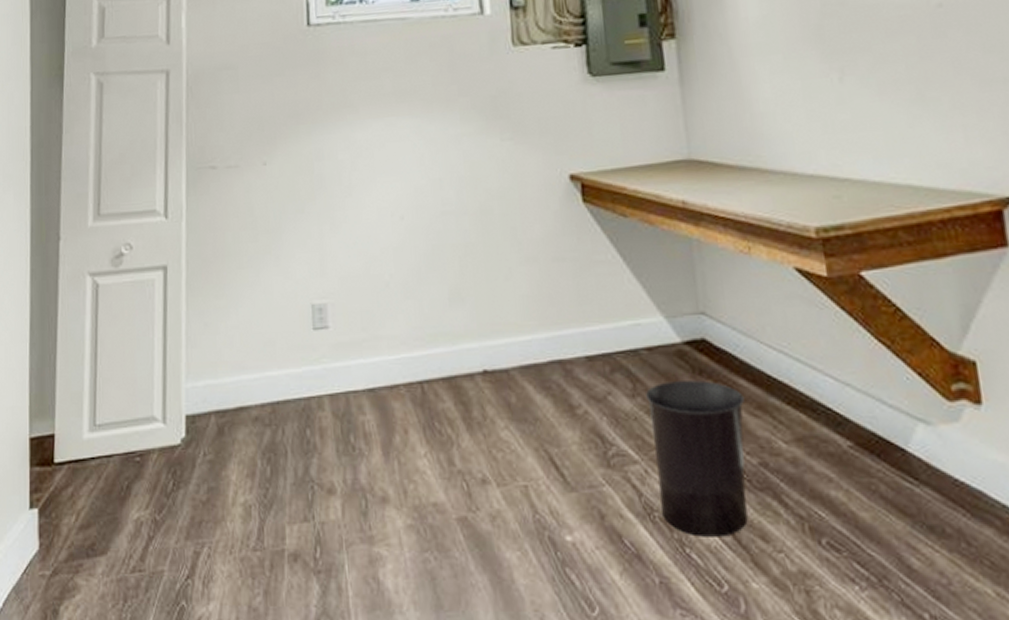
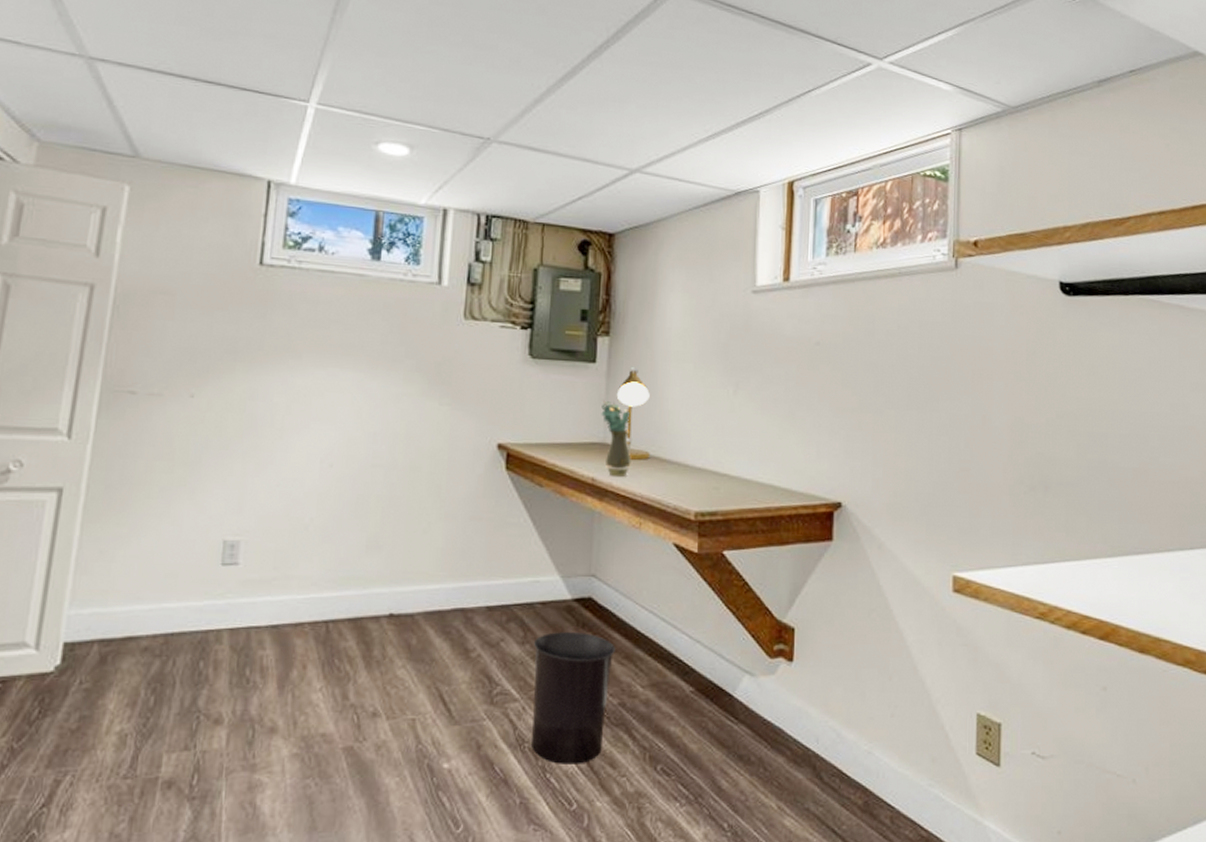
vase: none [680,111,726,198] -> present [601,400,631,478]
desk lamp: none [694,67,747,175] -> present [606,366,650,460]

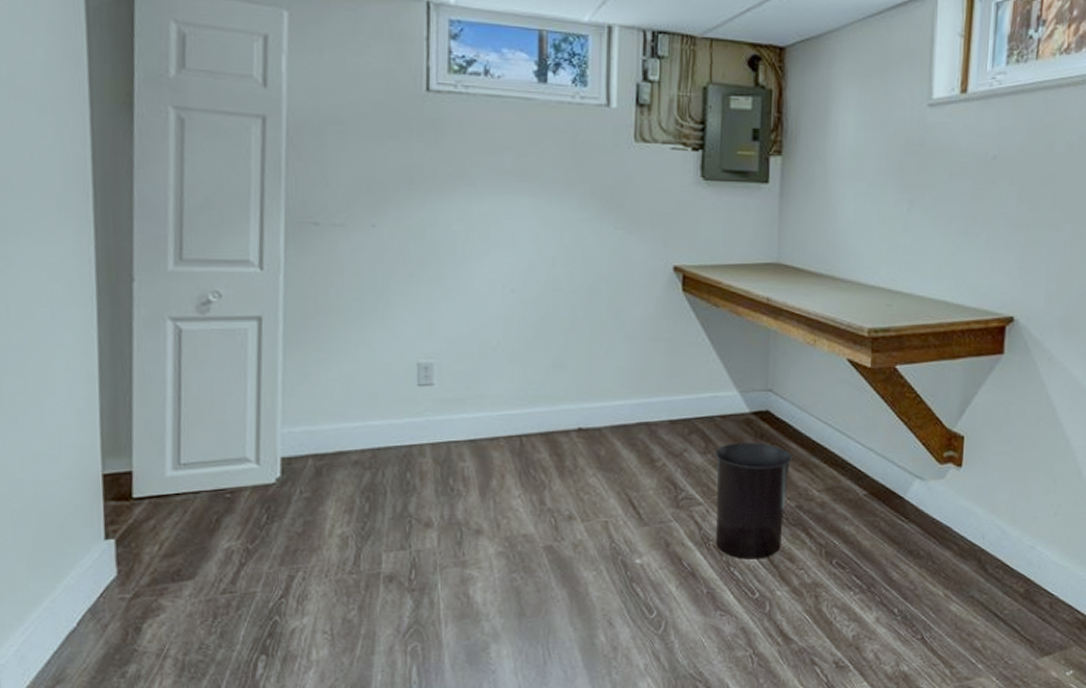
vase: present [601,400,631,478] -> none [775,220,805,297]
desk lamp: present [606,366,650,460] -> none [780,185,824,279]

